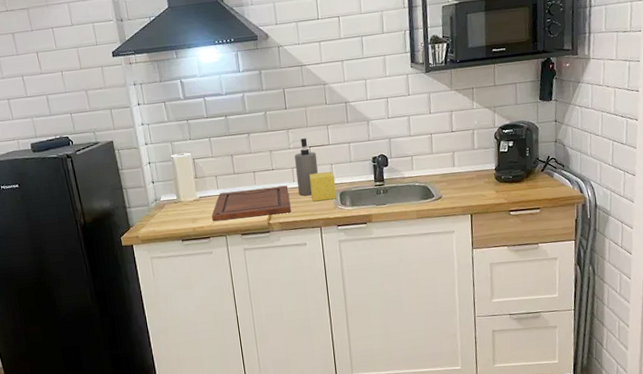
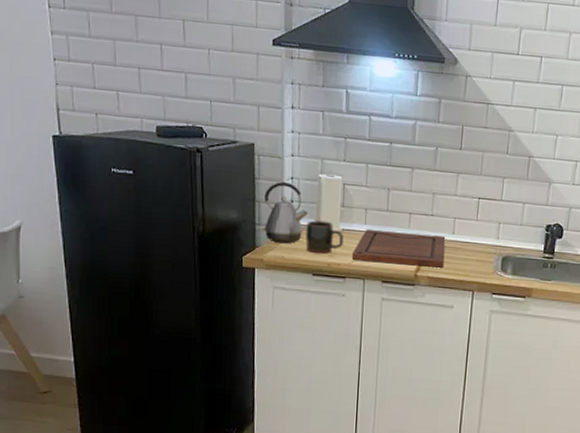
kettle: none [129,167,169,220] -> present [262,182,308,244]
mug: none [168,193,203,222] -> present [305,220,344,253]
soap dispenser: present [290,138,318,196] -> none [455,187,485,254]
sponge: present [309,171,336,202] -> none [469,228,501,263]

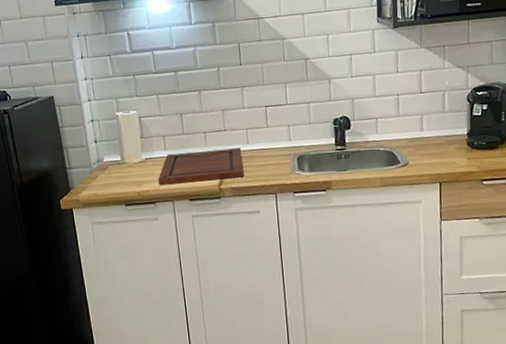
kettle: present [262,182,308,244] -> none [70,125,112,182]
mug: present [305,220,344,253] -> none [112,154,148,185]

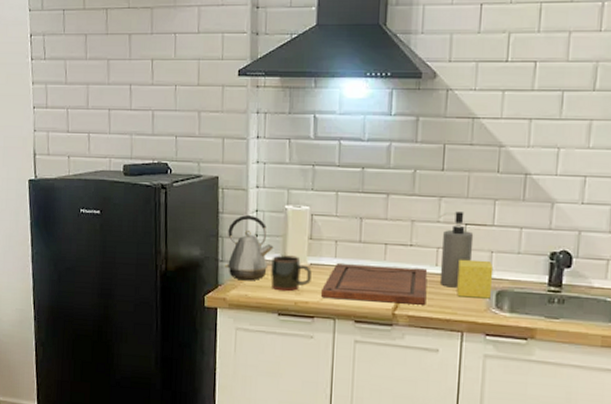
kettle: none [70,125,112,182] -> present [225,215,274,281]
mug: none [112,154,148,185] -> present [271,255,312,291]
soap dispenser: none [244,97,274,160] -> present [439,211,474,288]
sponge: none [264,133,294,166] -> present [456,259,494,299]

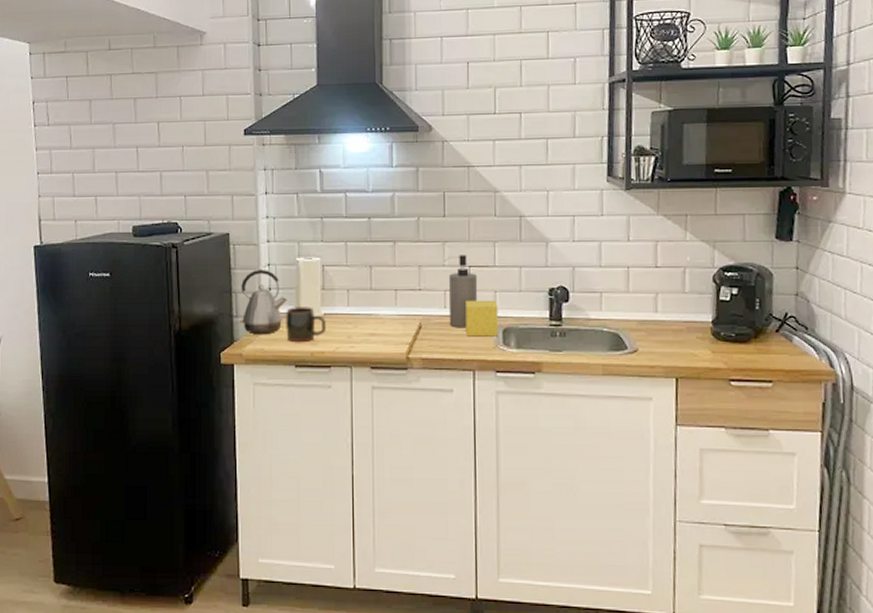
cutting board: present [322,262,428,305] -> none [337,311,438,347]

